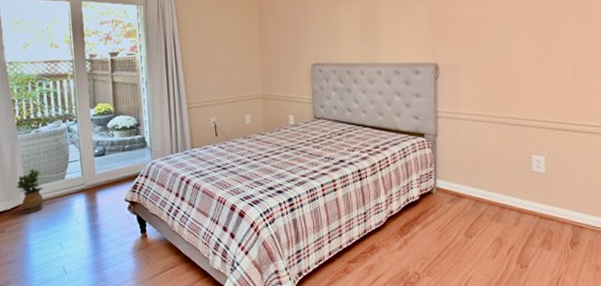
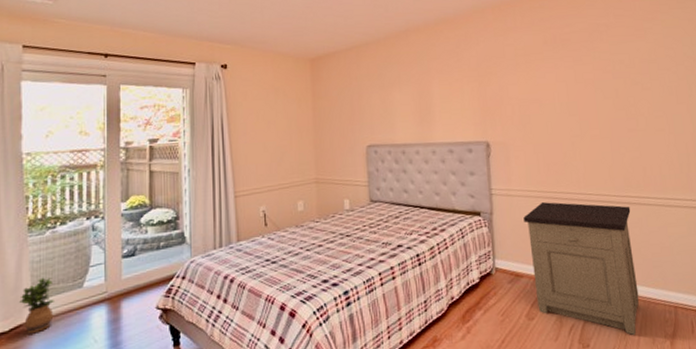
nightstand: none [469,127,589,262] -> present [523,202,639,336]

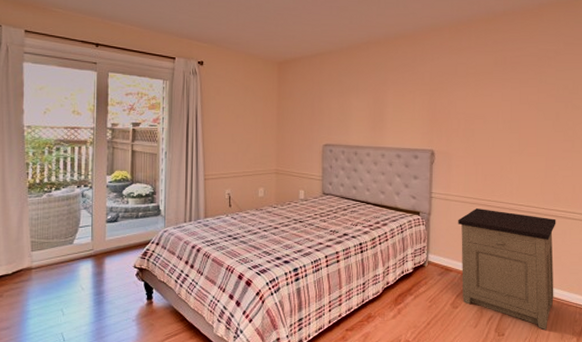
potted plant: present [20,277,54,334] -> none [21,232,49,278]

